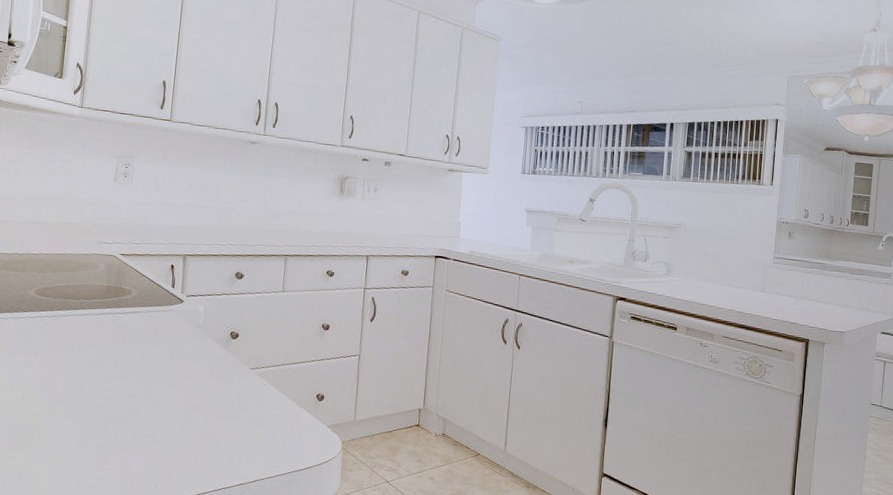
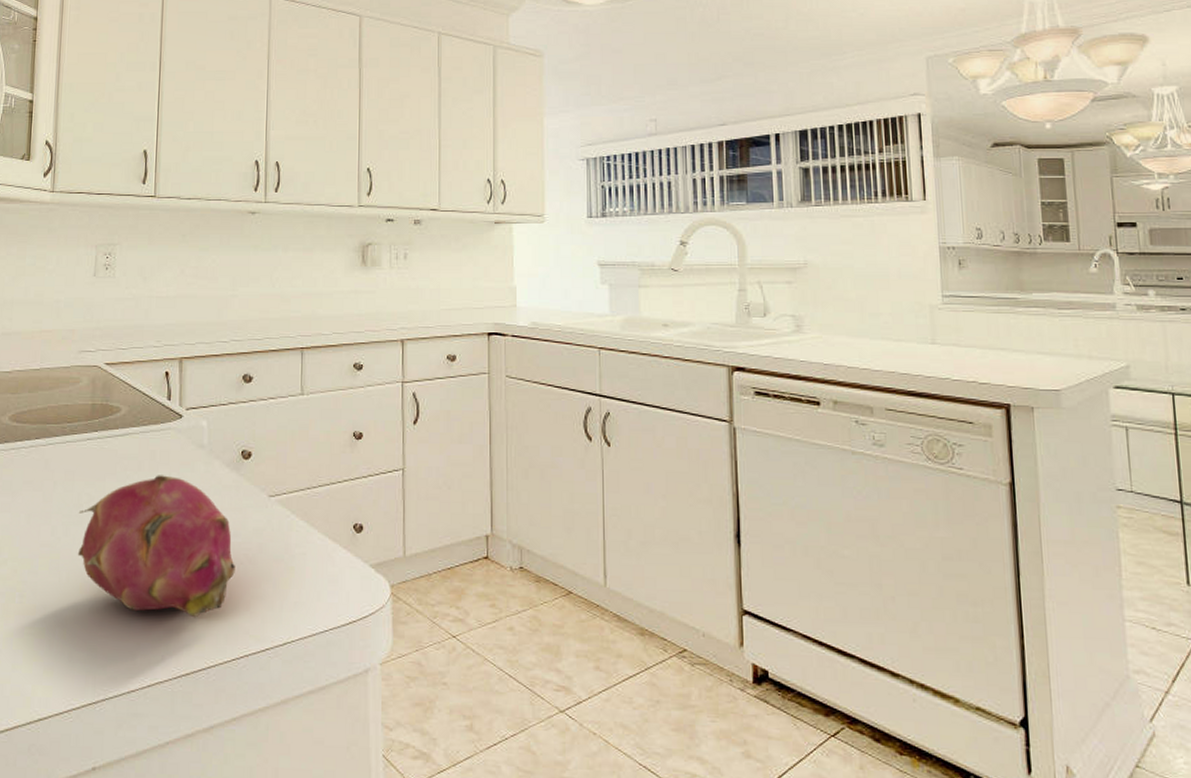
fruit: none [89,346,220,457] -> present [77,475,235,617]

